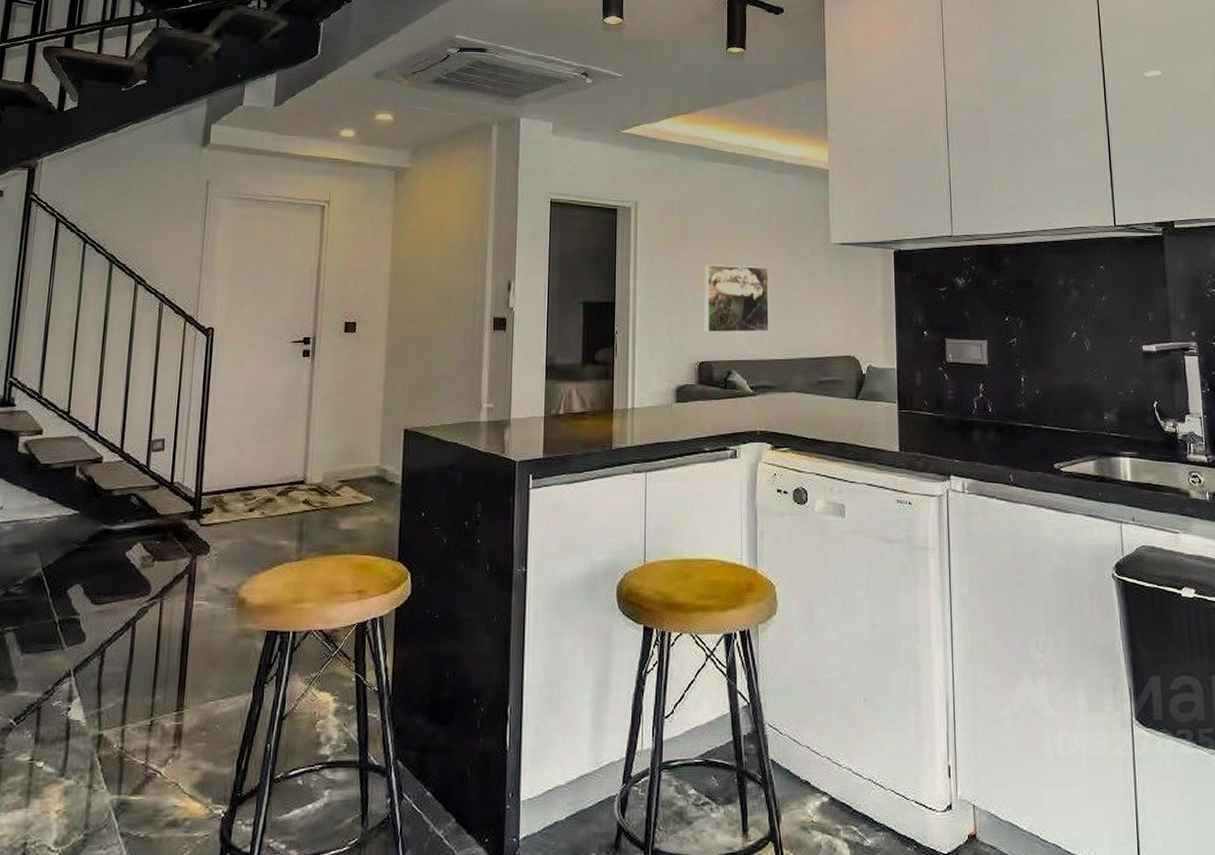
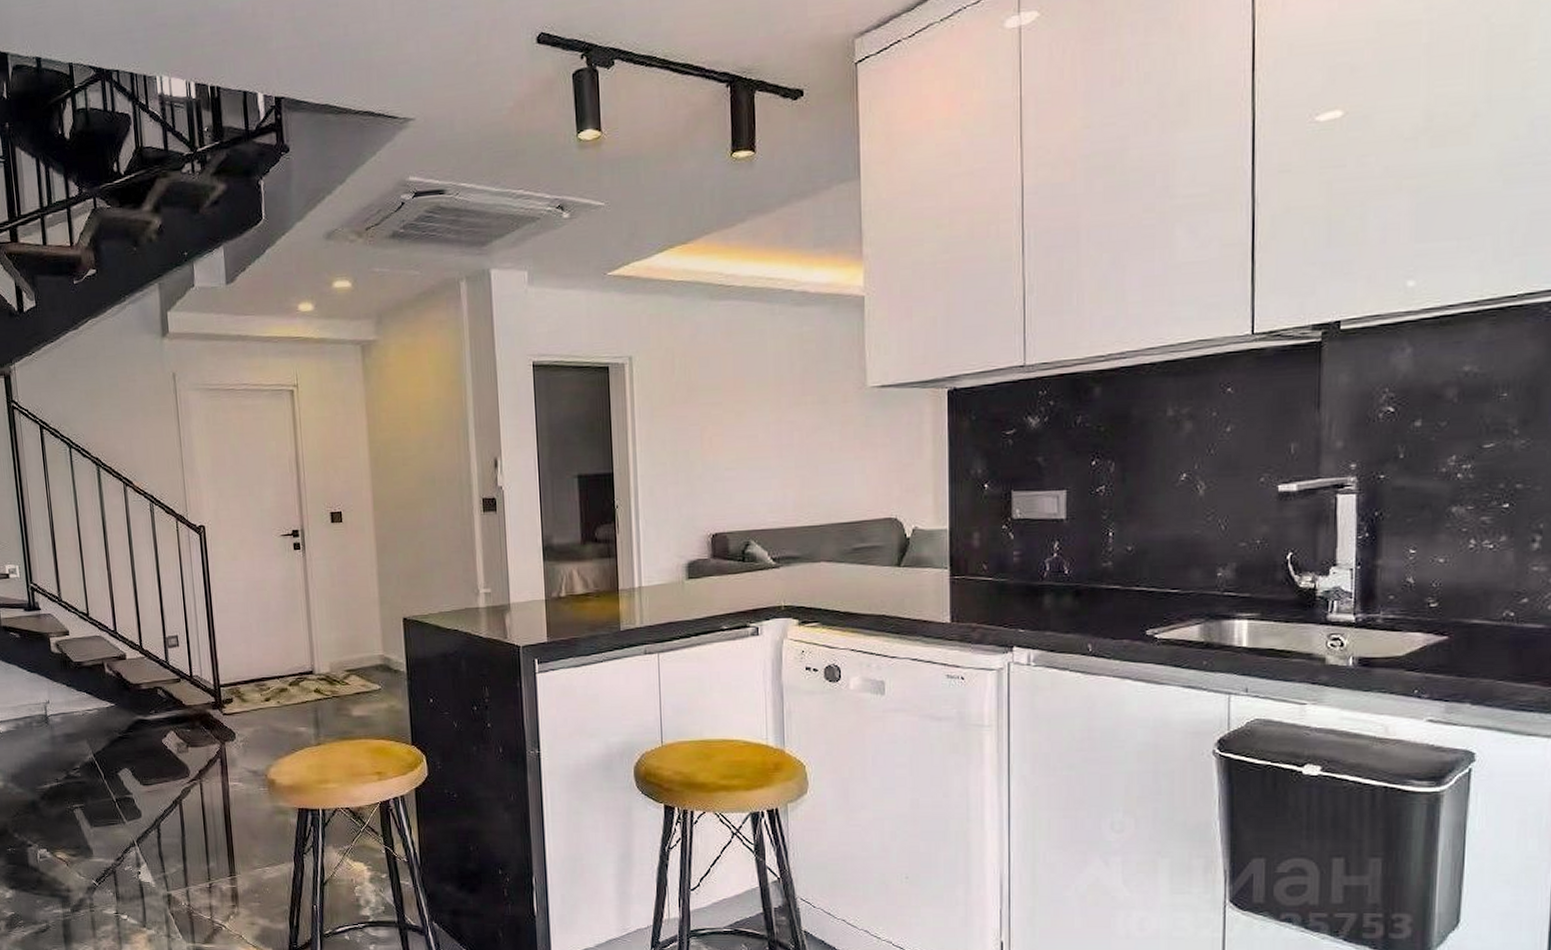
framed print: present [705,265,769,332] -> none [714,421,792,501]

